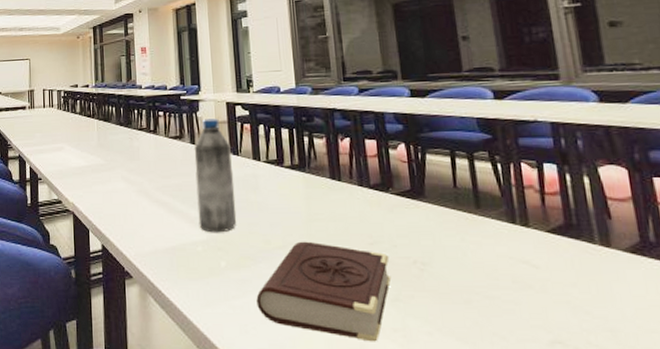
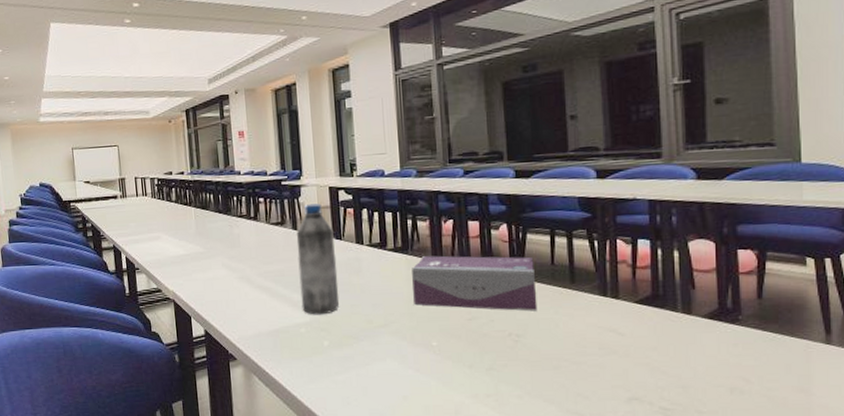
book: present [256,241,392,342] -> none [358,319,487,407]
tissue box: none [309,174,443,238] -> present [412,255,538,312]

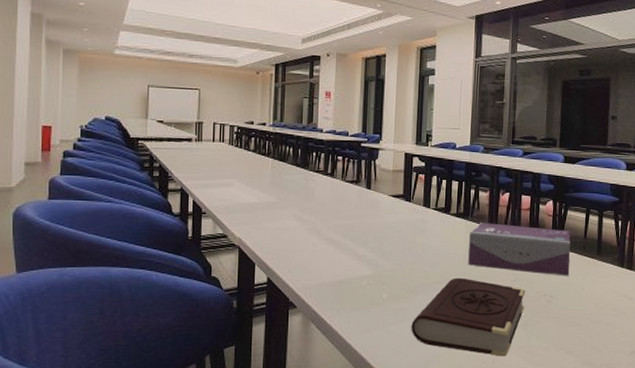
water bottle: present [296,203,340,315] -> none [366,167,404,269]
book: none [358,319,487,407] -> present [411,277,526,357]

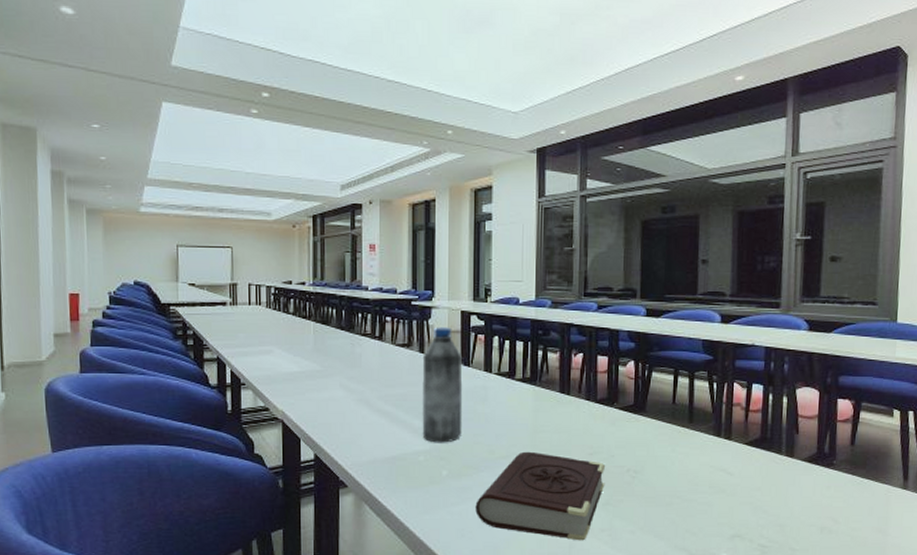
water bottle: none [366,167,404,269] -> present [422,327,463,443]
tissue box: present [468,223,571,277] -> none [538,388,657,449]

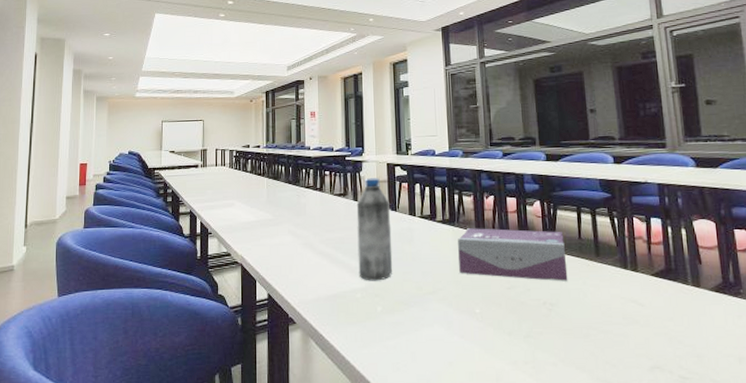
book: present [475,451,606,541] -> none [408,287,525,374]
tissue box: none [538,388,657,449] -> present [458,228,568,282]

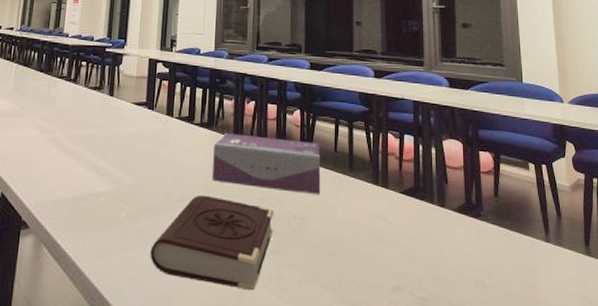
water bottle: present [356,178,393,281] -> none [105,73,147,185]
book: none [408,287,525,374] -> present [150,195,275,291]

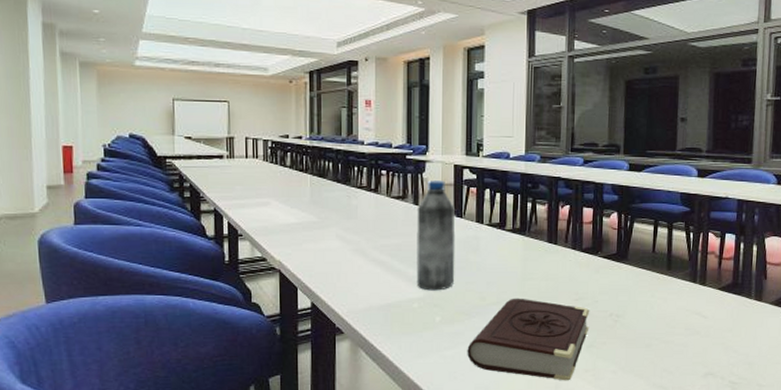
water bottle: none [105,73,147,185] -> present [416,180,456,291]
tissue box: present [212,133,321,195] -> none [527,238,638,294]

